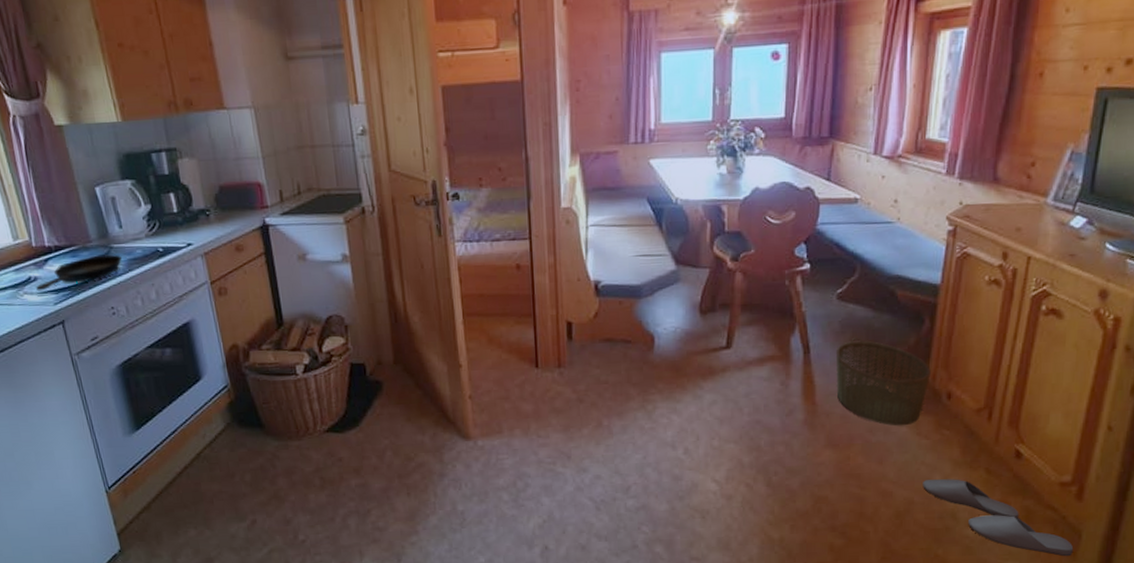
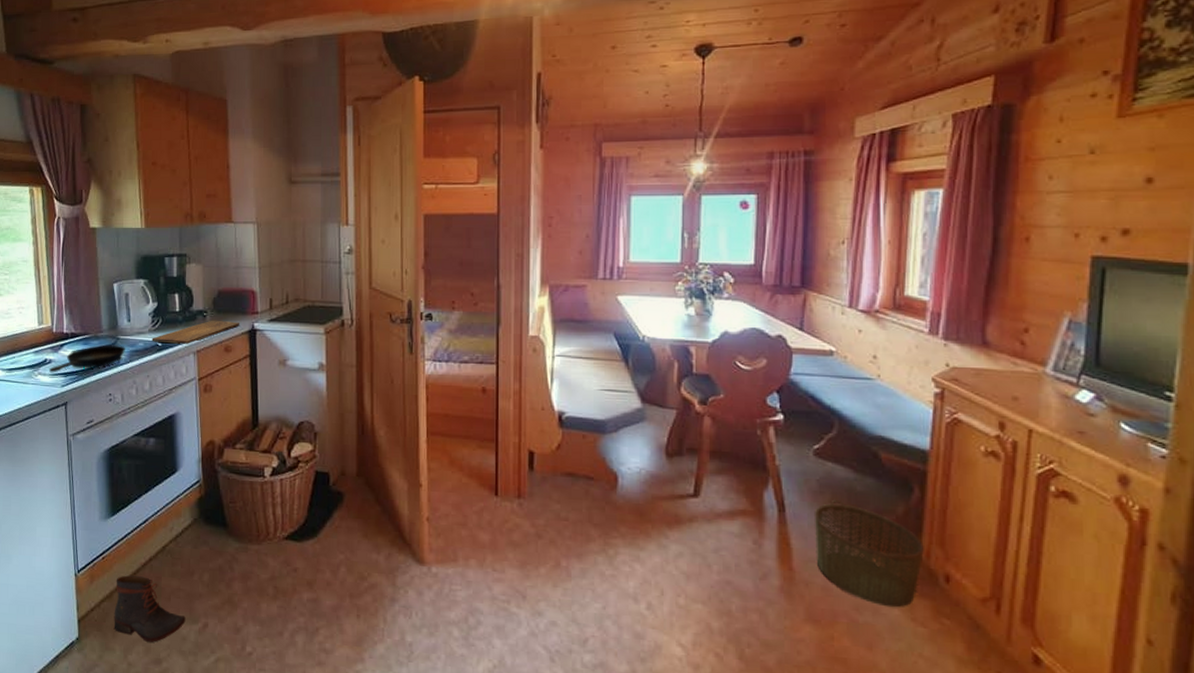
cutting board: none [150,218,250,248] -> present [151,320,240,344]
boot: none [151,485,233,544] -> present [114,575,186,643]

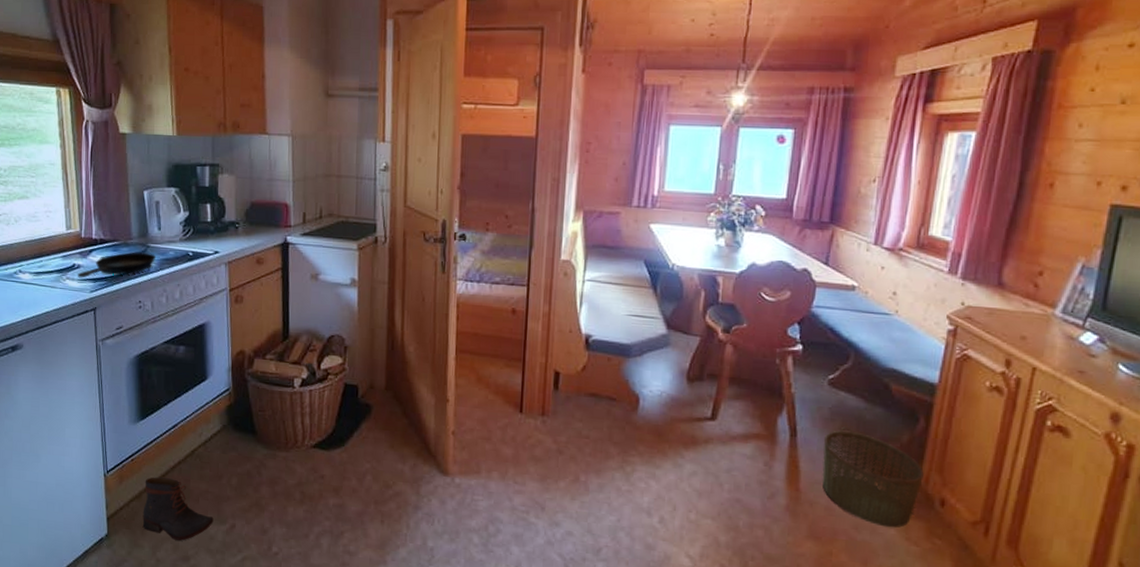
cutting board: present [151,320,240,344] -> none [182,231,273,255]

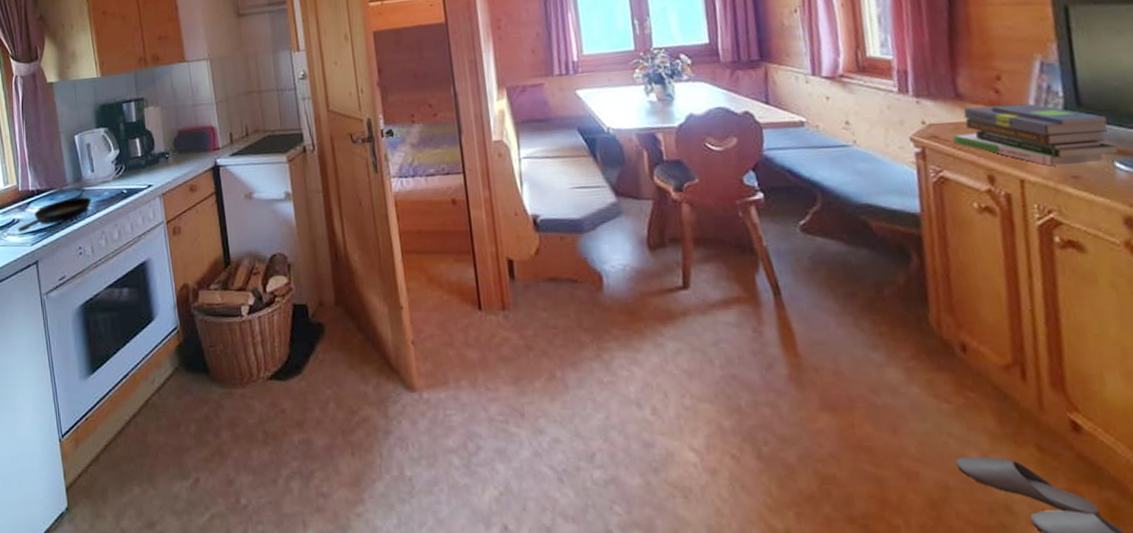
boot: present [142,477,214,541] -> none [101,435,176,505]
basket: present [822,427,924,528] -> none [811,276,934,386]
books: none [984,295,1126,362] -> present [952,103,1119,167]

